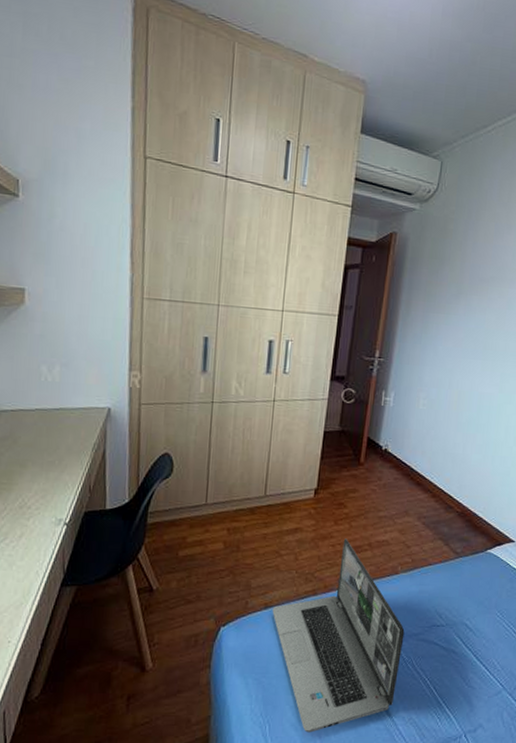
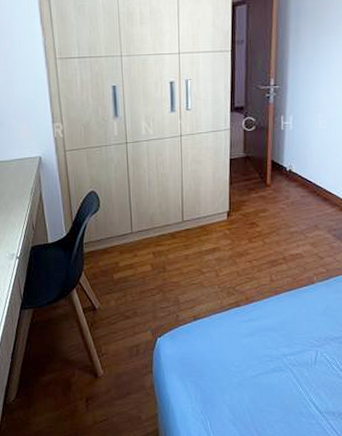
laptop: present [272,538,405,733] -> none [201,254,326,427]

